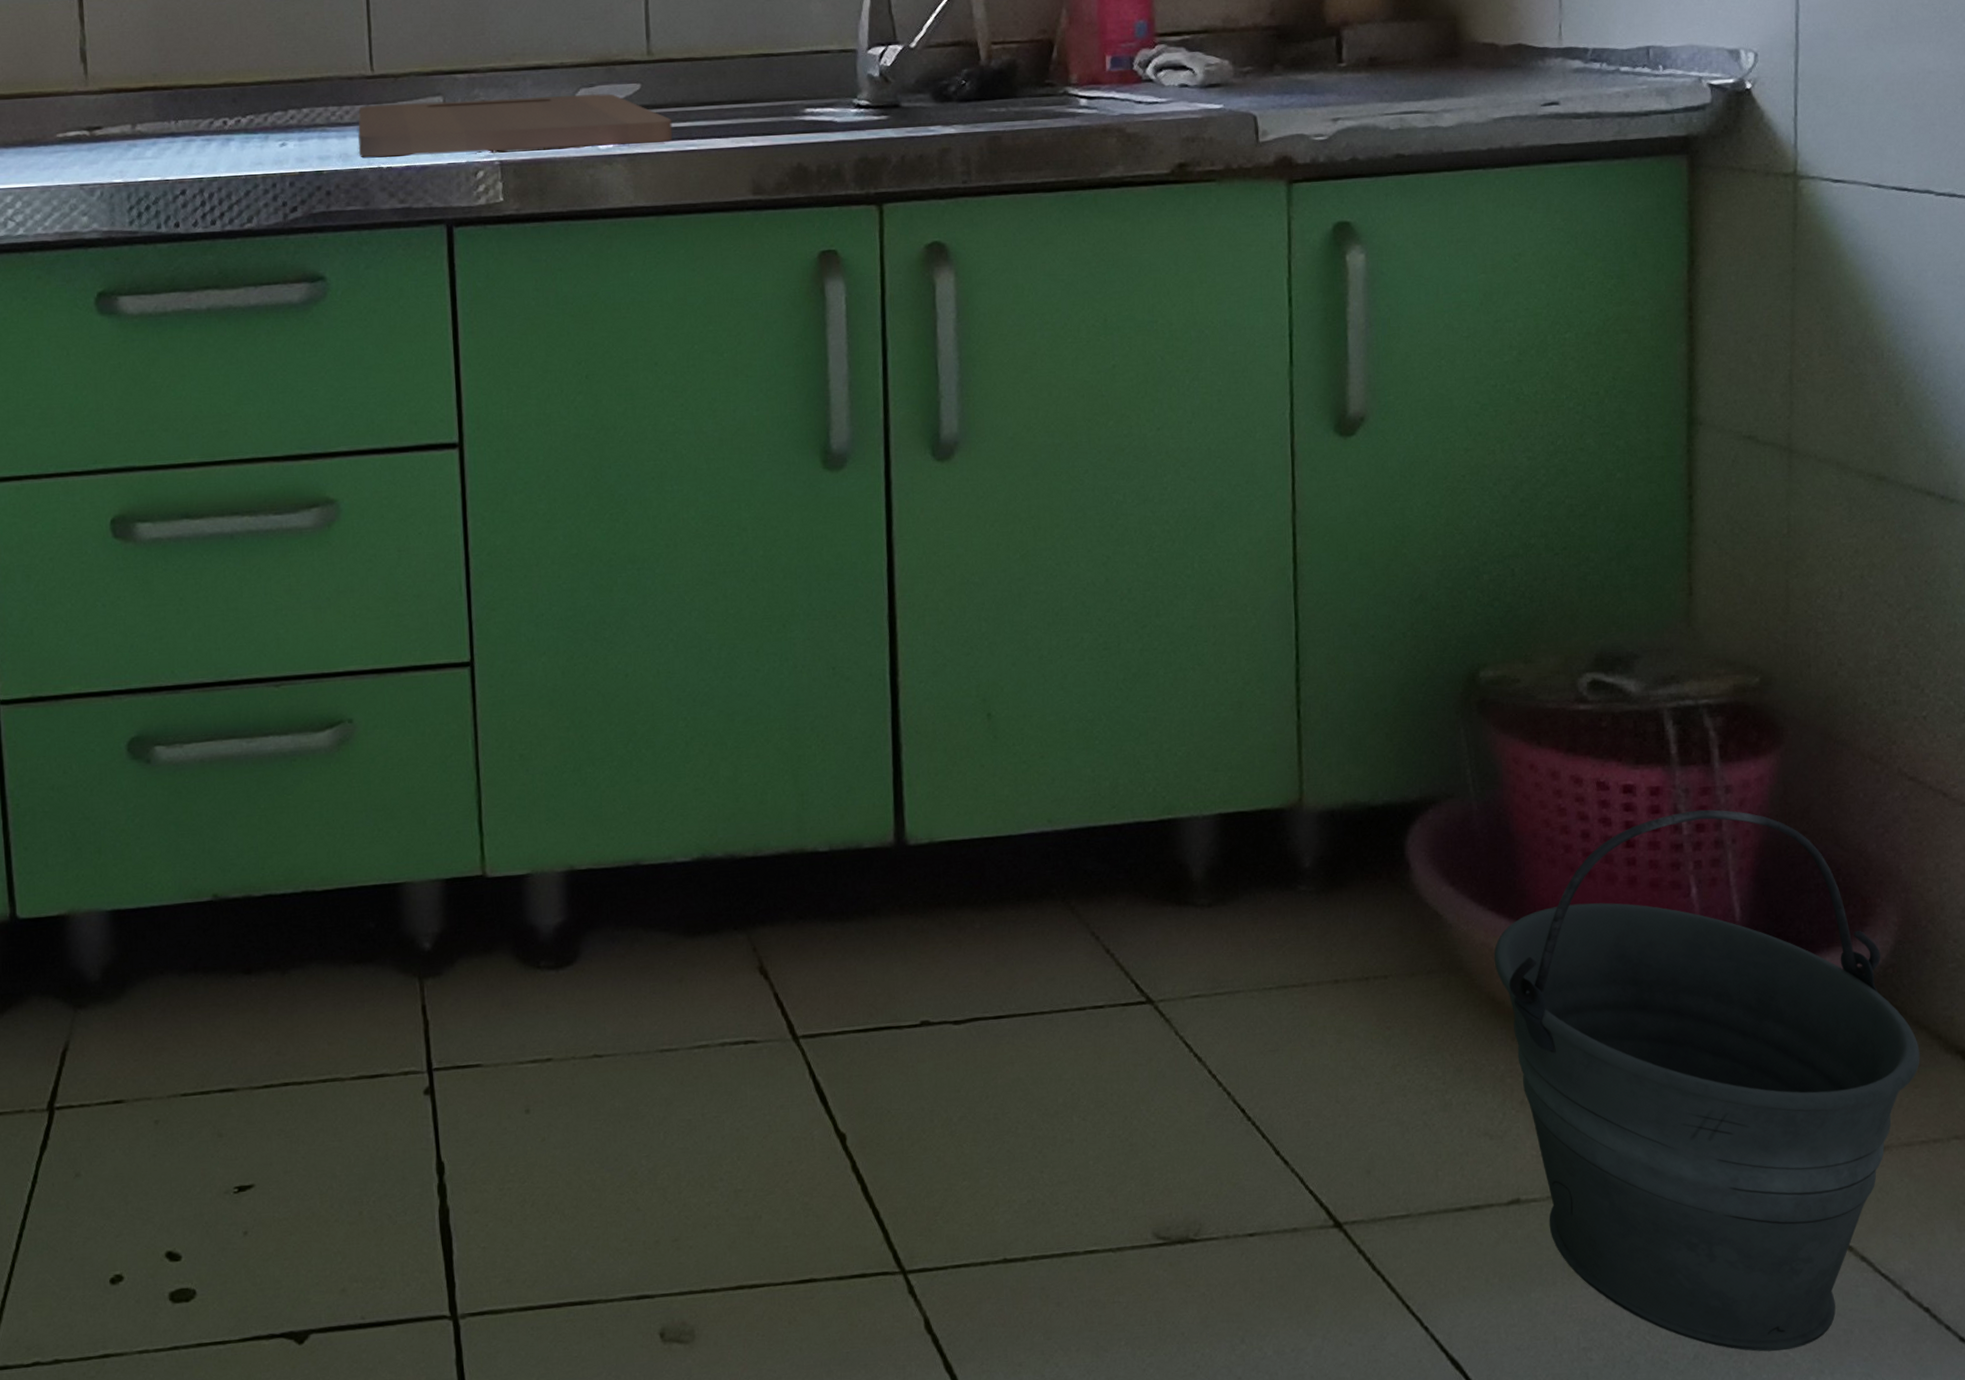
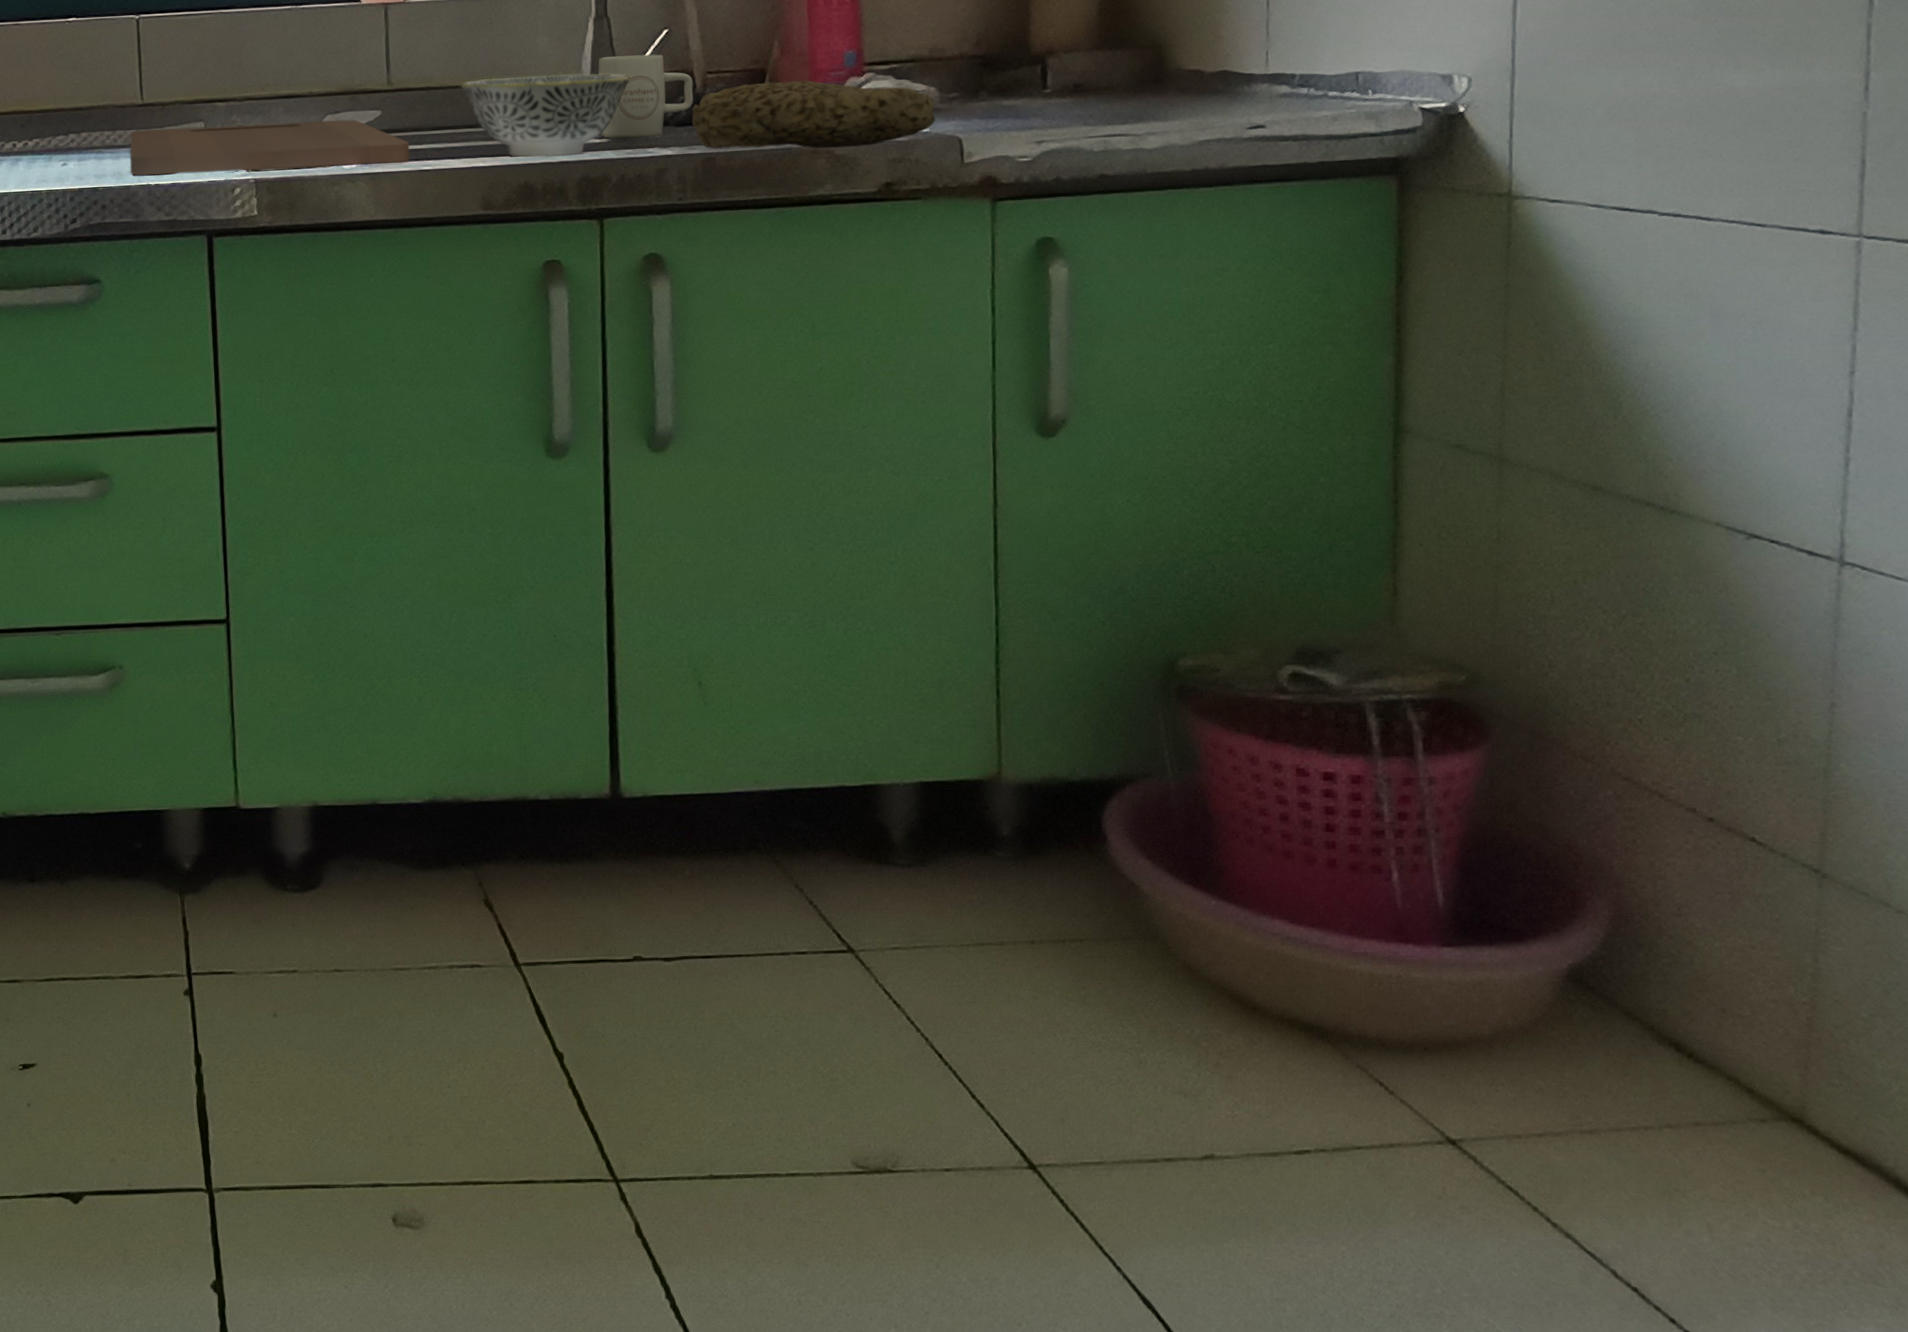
bowl: none [726,43,912,137] -> present [460,73,631,158]
mug: none [876,22,978,116] -> present [598,54,694,139]
sponge: none [976,52,1230,128] -> present [692,80,936,150]
bucket: present [1493,809,1920,1352] -> none [1190,799,1631,1317]

